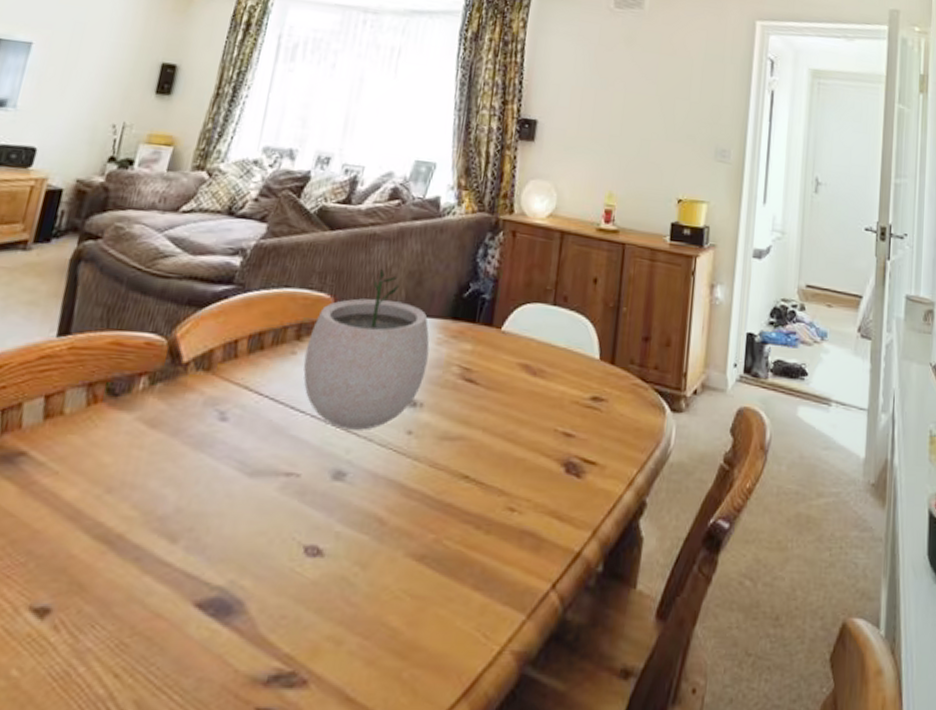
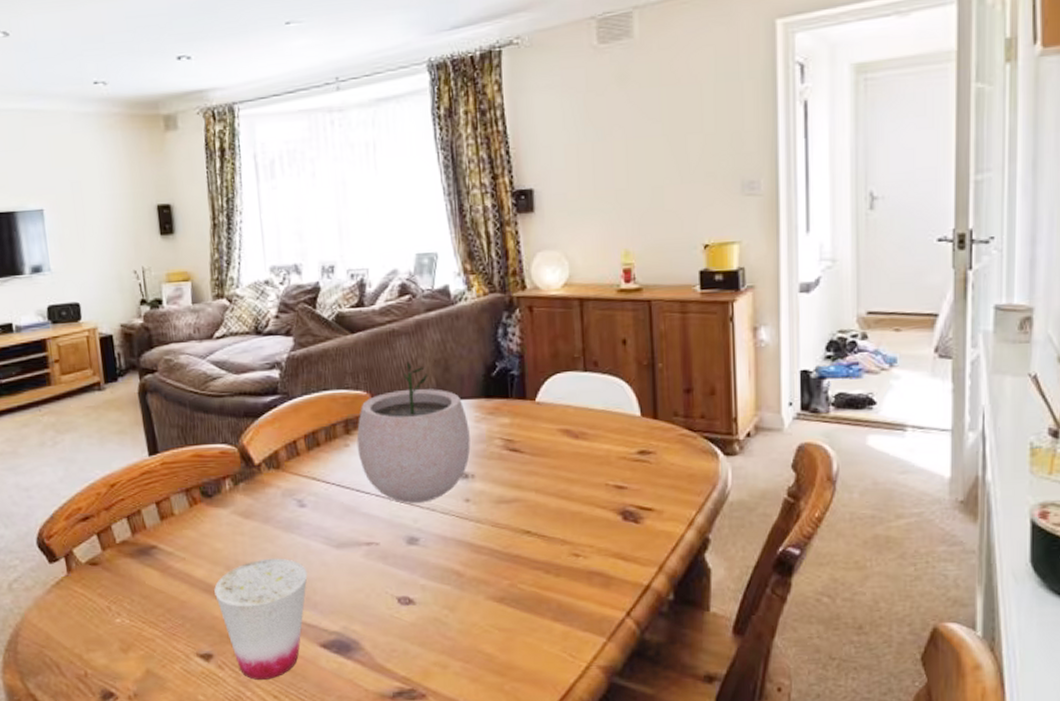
cup: none [80,482,207,650] -> present [214,558,308,680]

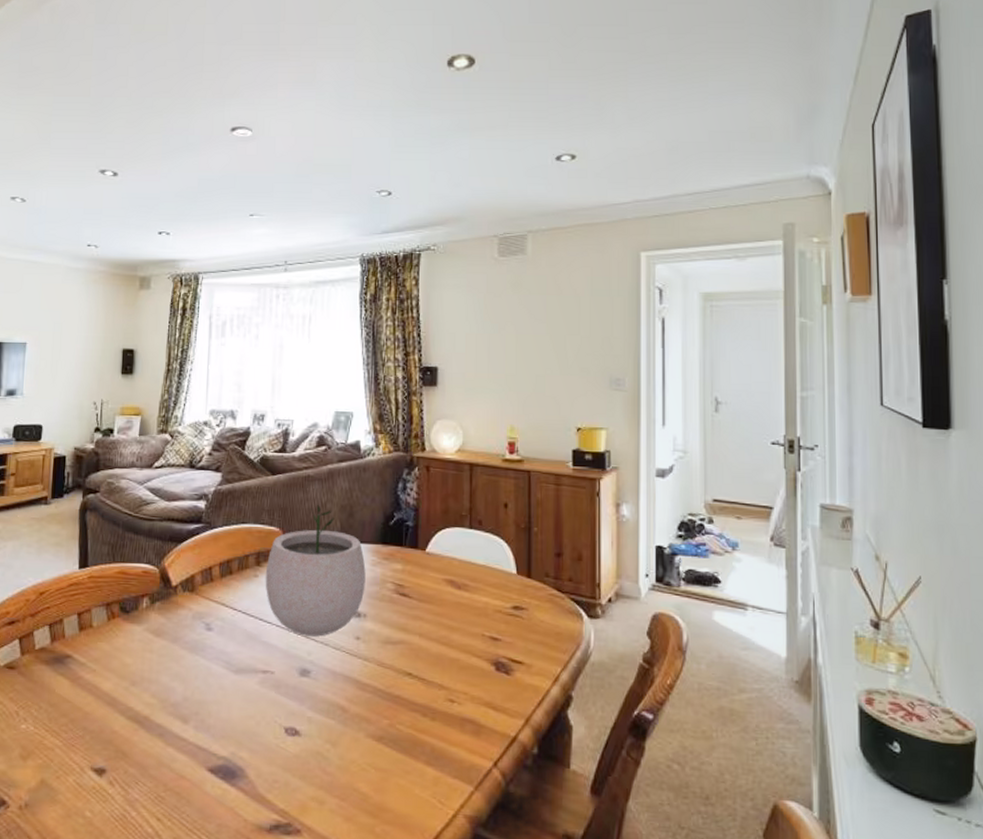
cup: present [214,558,308,680] -> none [117,677,205,801]

